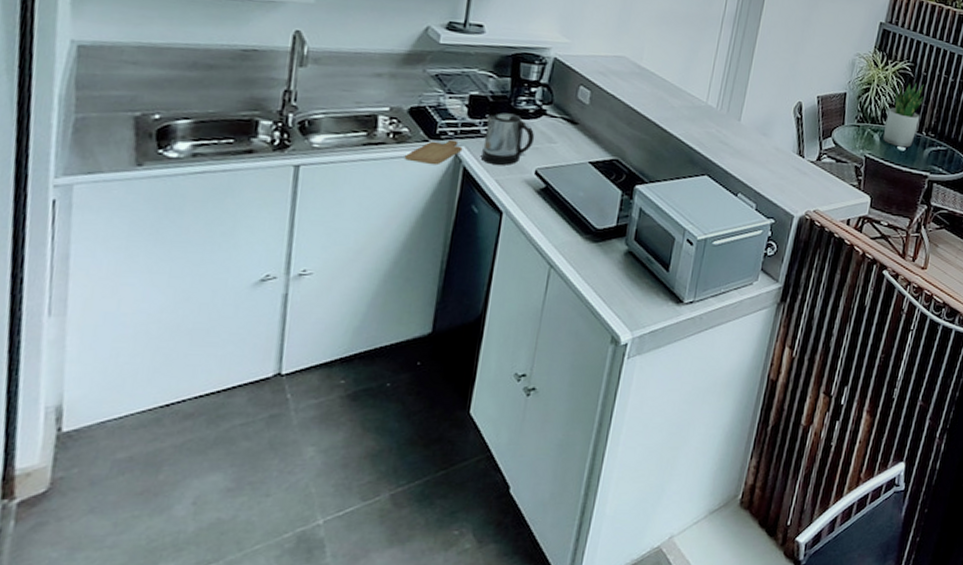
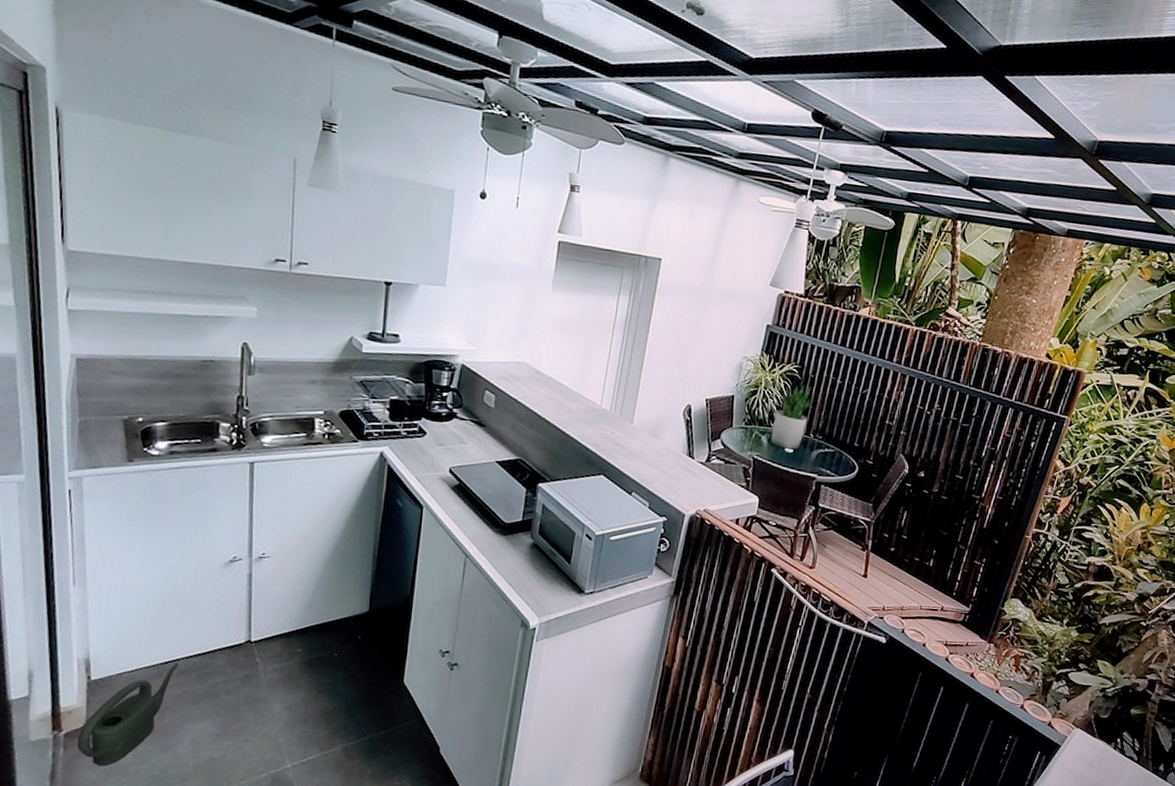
watering can: none [34,403,185,541] -> present [77,661,179,766]
chopping board: present [404,141,463,166] -> none [338,441,387,464]
kettle: present [481,113,535,165] -> none [403,416,448,464]

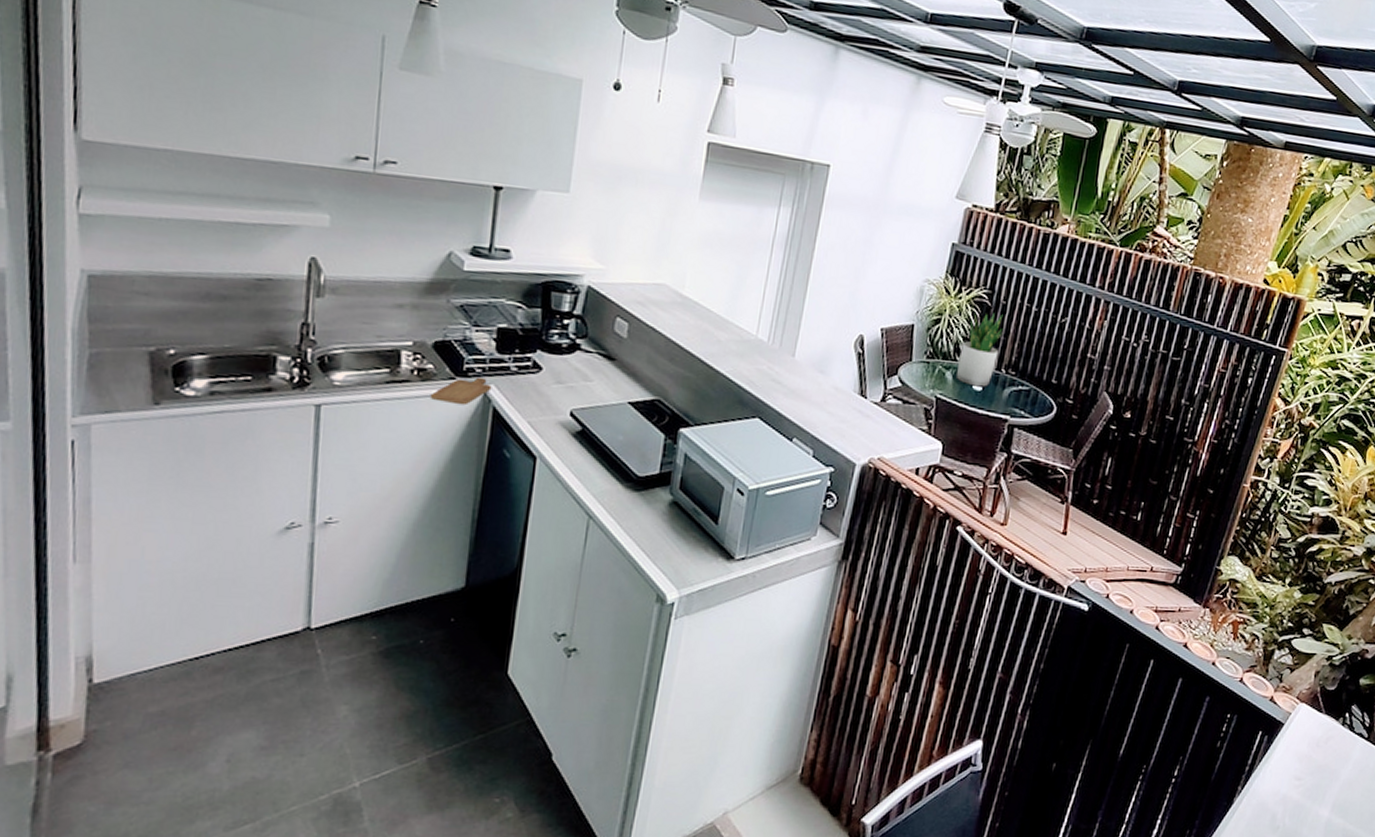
watering can: present [77,661,179,766] -> none [70,656,214,795]
chopping board: none [338,441,387,464] -> present [429,378,492,406]

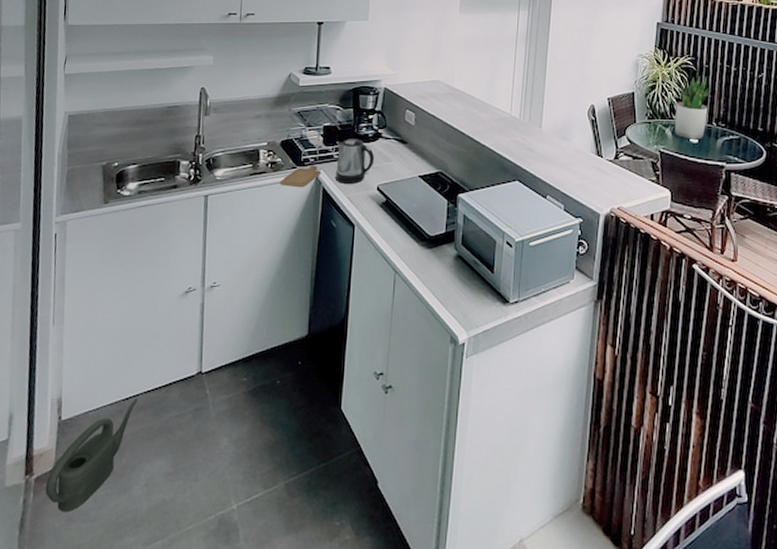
watering can: none [70,656,214,795] -> present [45,397,138,513]
kettle: none [512,347,569,406] -> present [336,139,375,184]

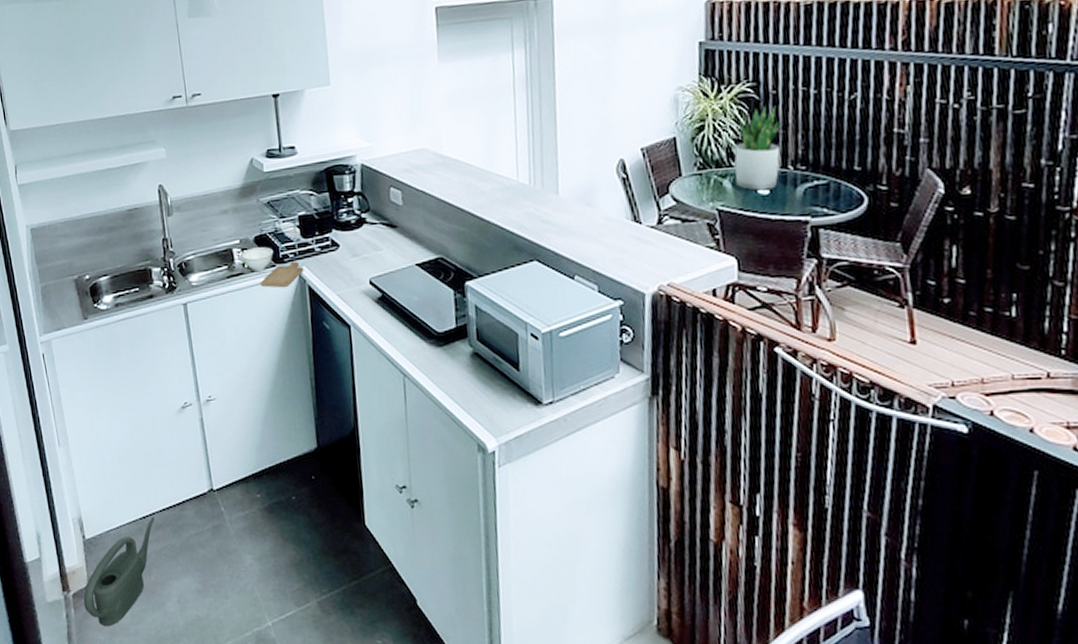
bowl: none [266,150,297,172] -> present [241,247,274,272]
kettle: present [336,139,375,184] -> none [317,227,362,280]

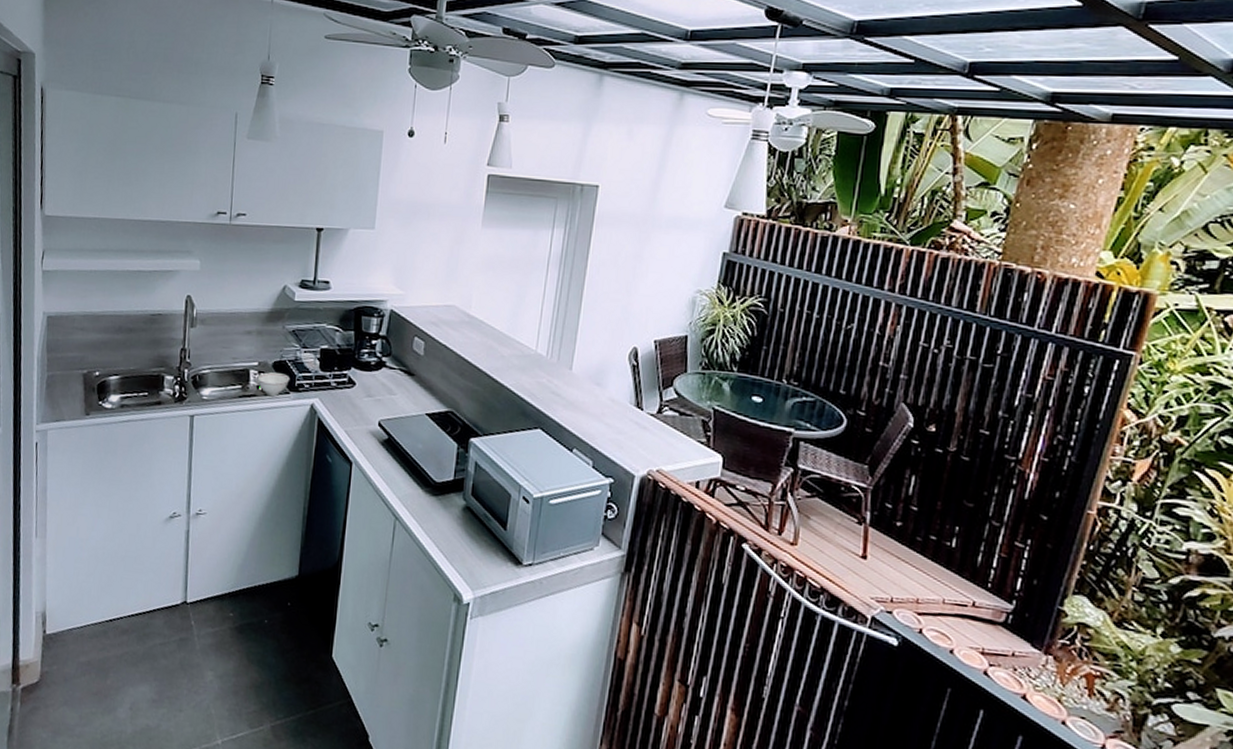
watering can: present [83,516,155,627] -> none [31,620,122,725]
chopping board: present [260,262,304,288] -> none [270,393,317,416]
planter: present [734,105,782,191] -> none [735,321,783,399]

